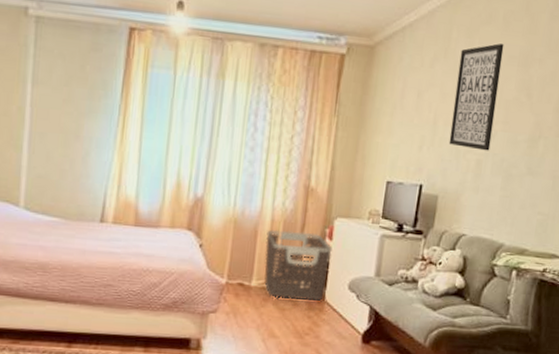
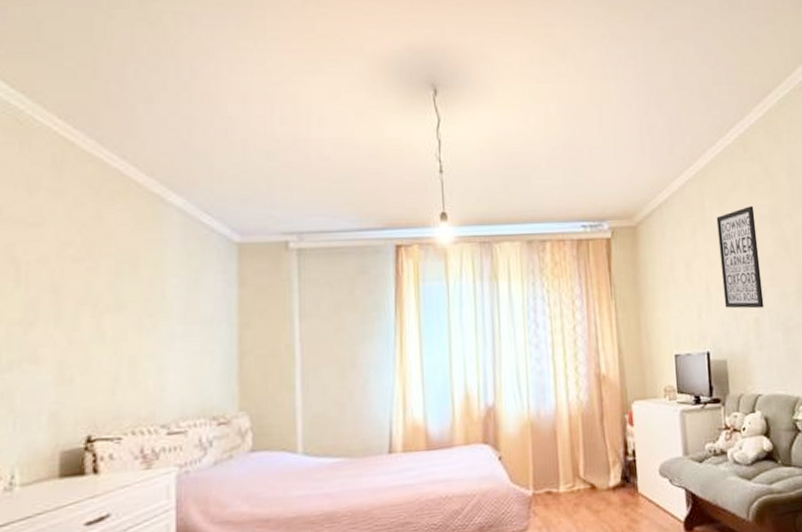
clothes hamper: present [264,229,332,302] -> none [566,421,637,502]

